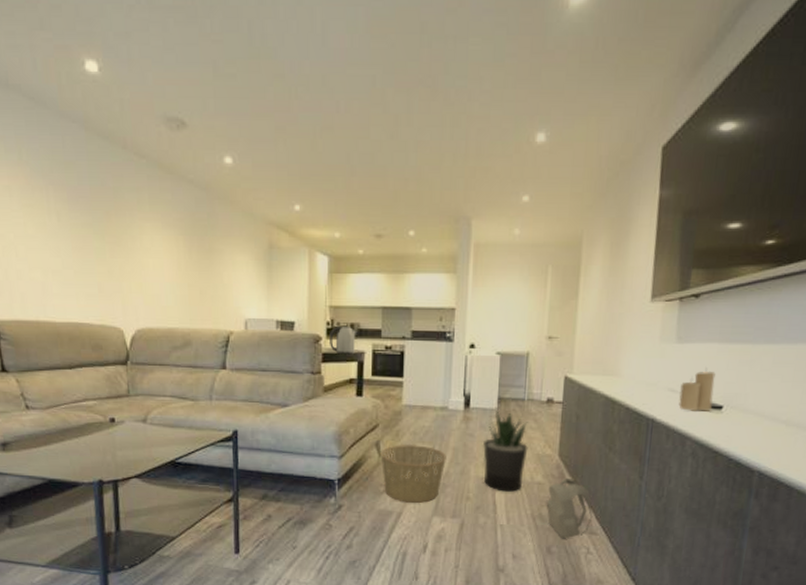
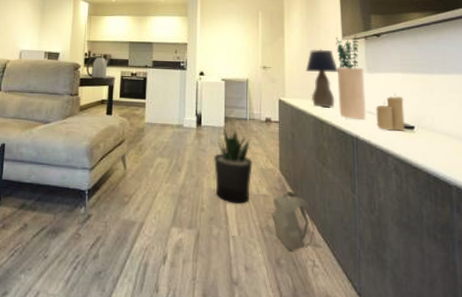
basket: present [380,444,446,503] -> none [126,157,182,214]
table lamp: none [601,314,642,387] -> present [306,49,339,109]
vase: none [635,296,673,398] -> present [335,35,366,119]

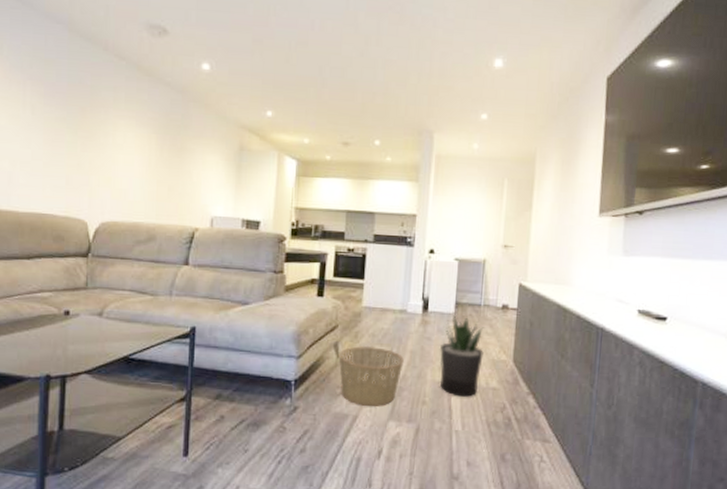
kettle: present [86,56,108,80] -> none [293,227,320,256]
basket: none [126,157,182,214] -> present [338,345,404,406]
backpack: present [272,190,315,251] -> none [500,384,546,446]
table lamp: present [306,49,339,109] -> none [553,226,591,296]
vase: present [335,35,366,119] -> none [586,211,620,308]
candle: present [376,92,405,131] -> none [626,279,660,322]

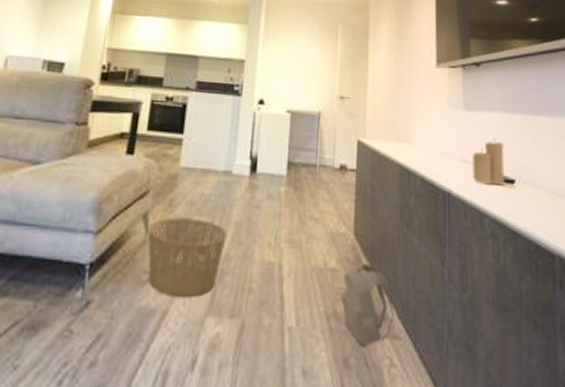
planter: present [439,311,484,397] -> none [269,172,320,281]
backpack: none [500,384,546,446] -> present [341,262,395,346]
candle: none [626,279,660,322] -> present [472,136,505,186]

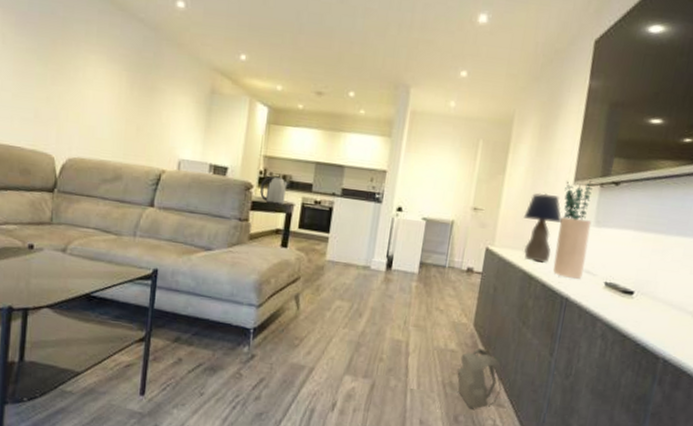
kettle: none [102,71,135,105] -> present [260,176,288,206]
basket: present [147,216,227,297] -> none [298,299,364,360]
table lamp: none [392,77,431,155] -> present [523,193,562,264]
vase: none [429,62,461,170] -> present [552,180,594,279]
candle: present [472,136,505,186] -> none [592,251,629,296]

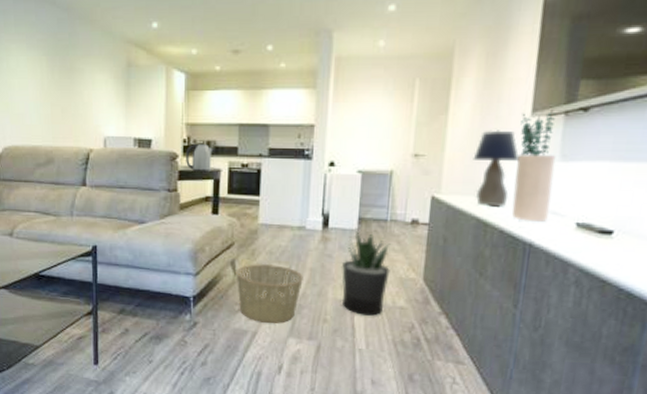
basket: none [298,299,364,360] -> present [236,263,303,323]
planter: none [399,271,447,357] -> present [341,227,391,316]
backpack: present [457,348,502,409] -> none [408,303,460,367]

